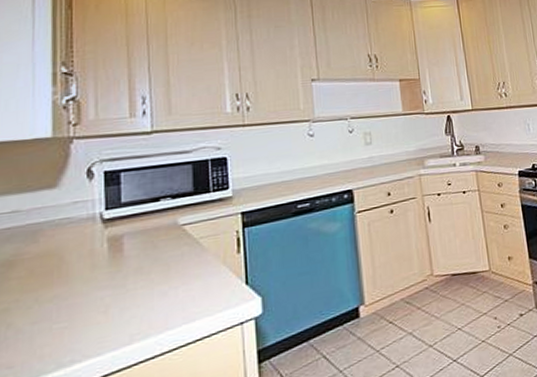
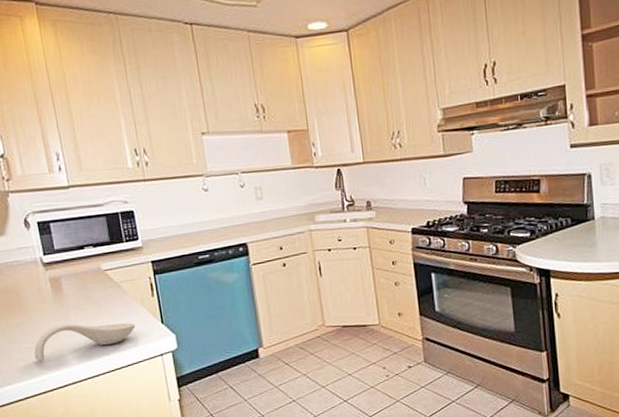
spoon rest: none [67,286,212,345] -> present [34,322,135,361]

